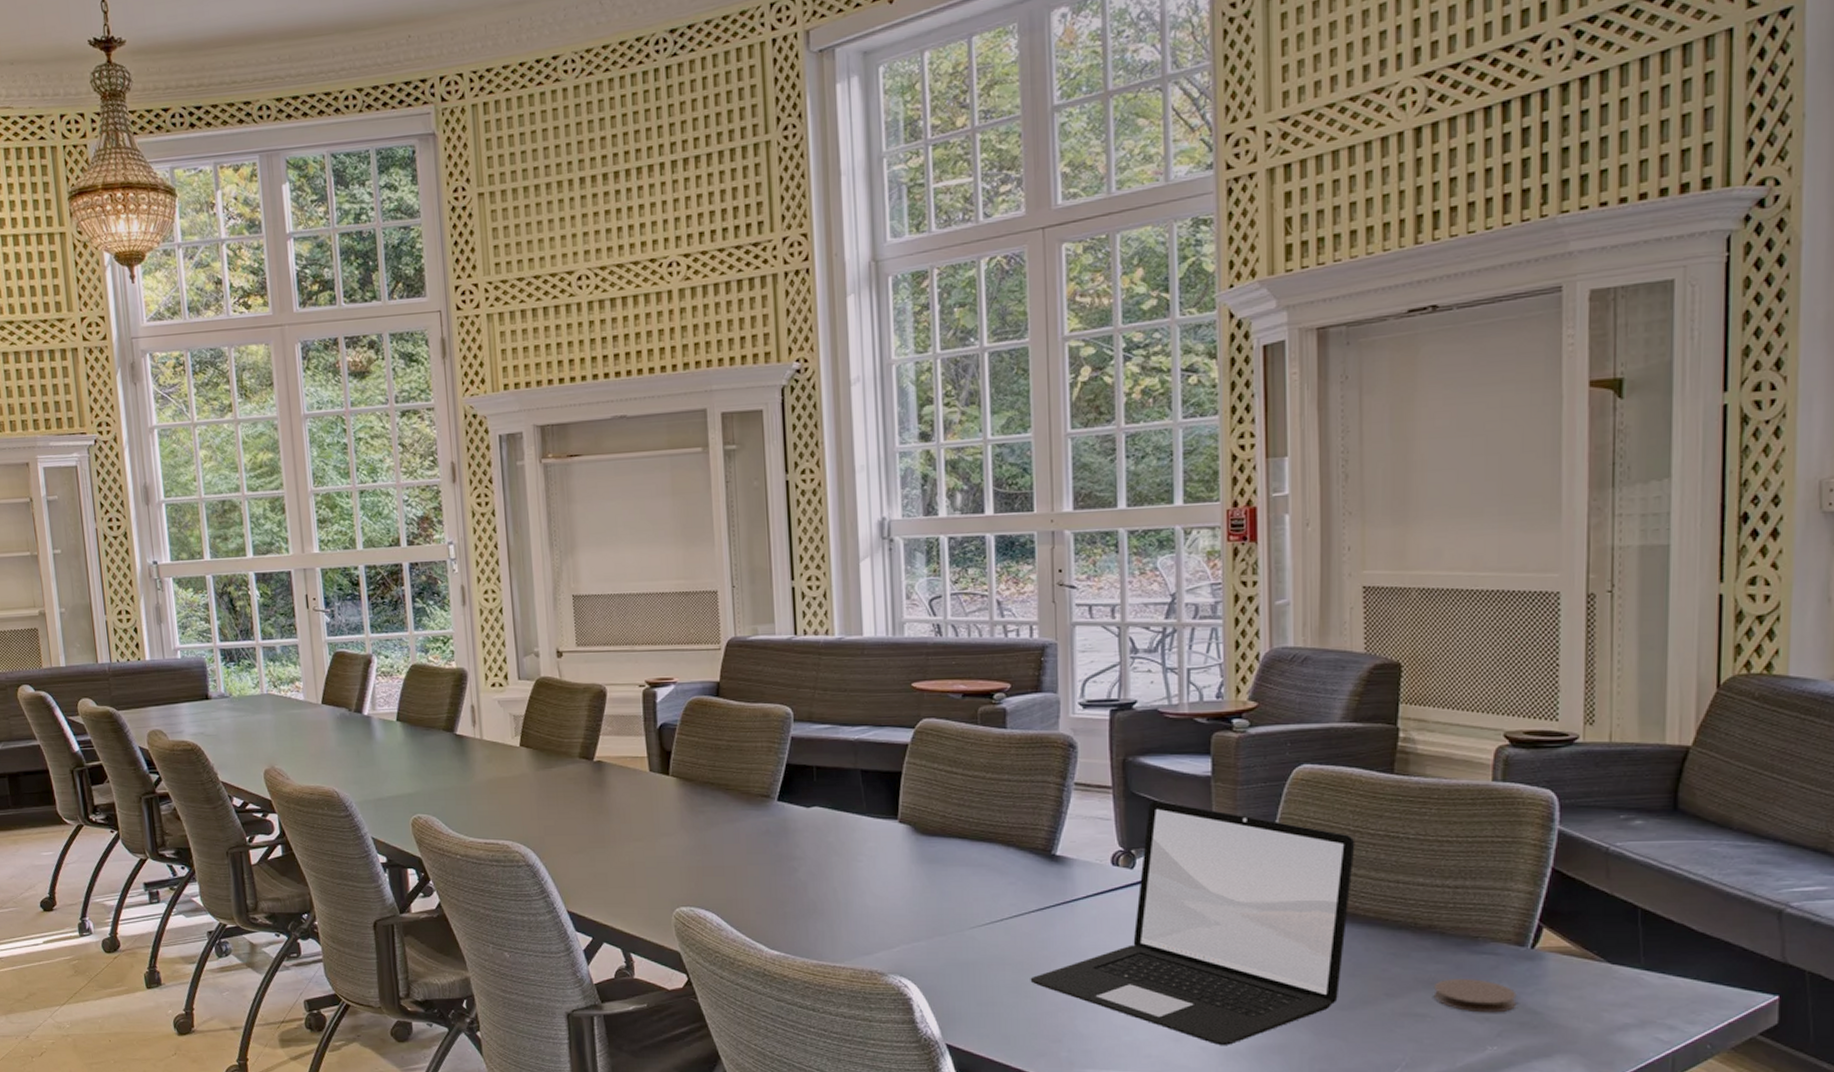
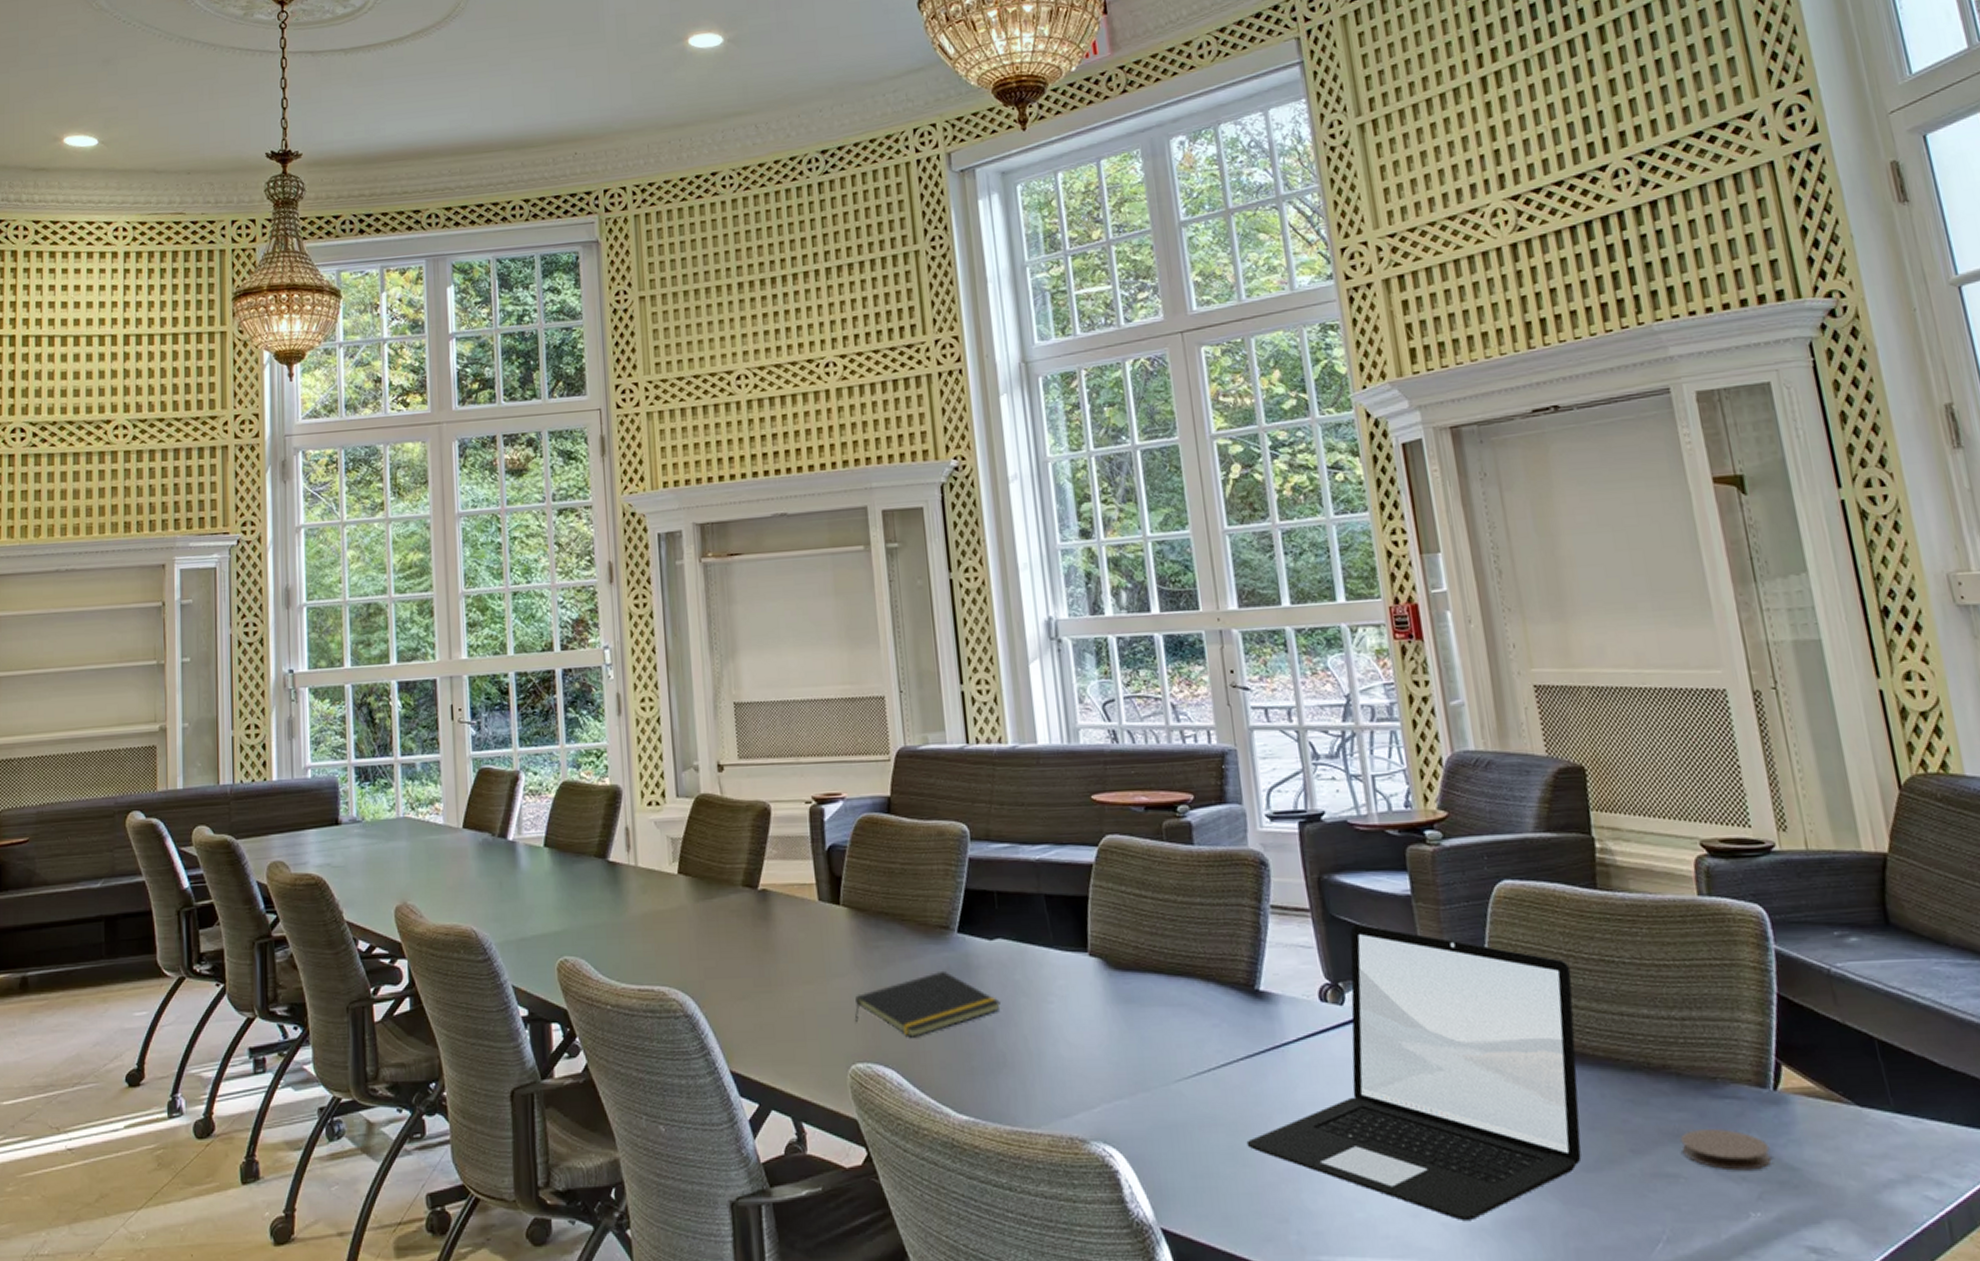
notepad: none [680,832,815,887] -> present [854,970,1002,1038]

